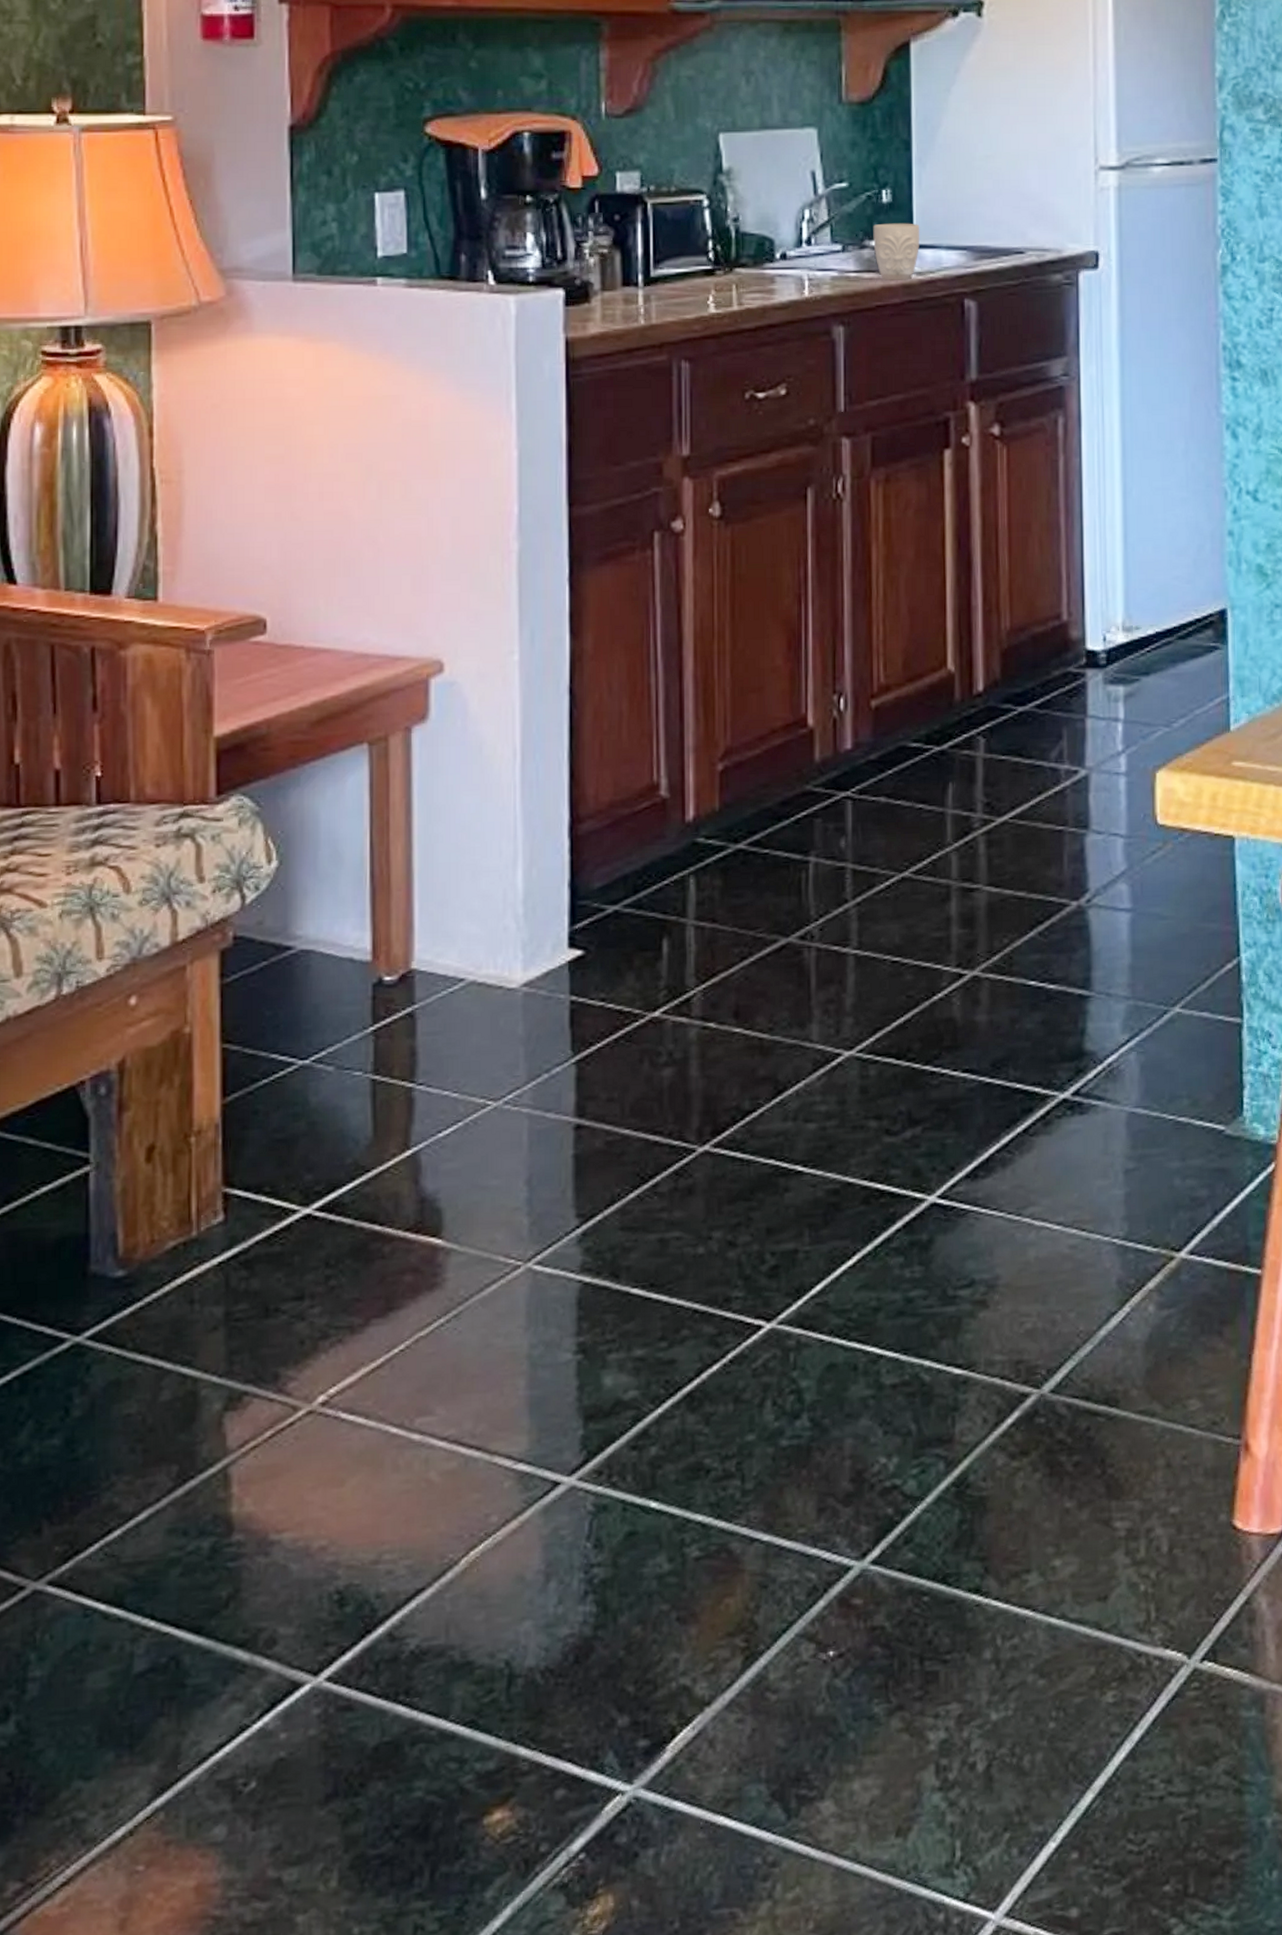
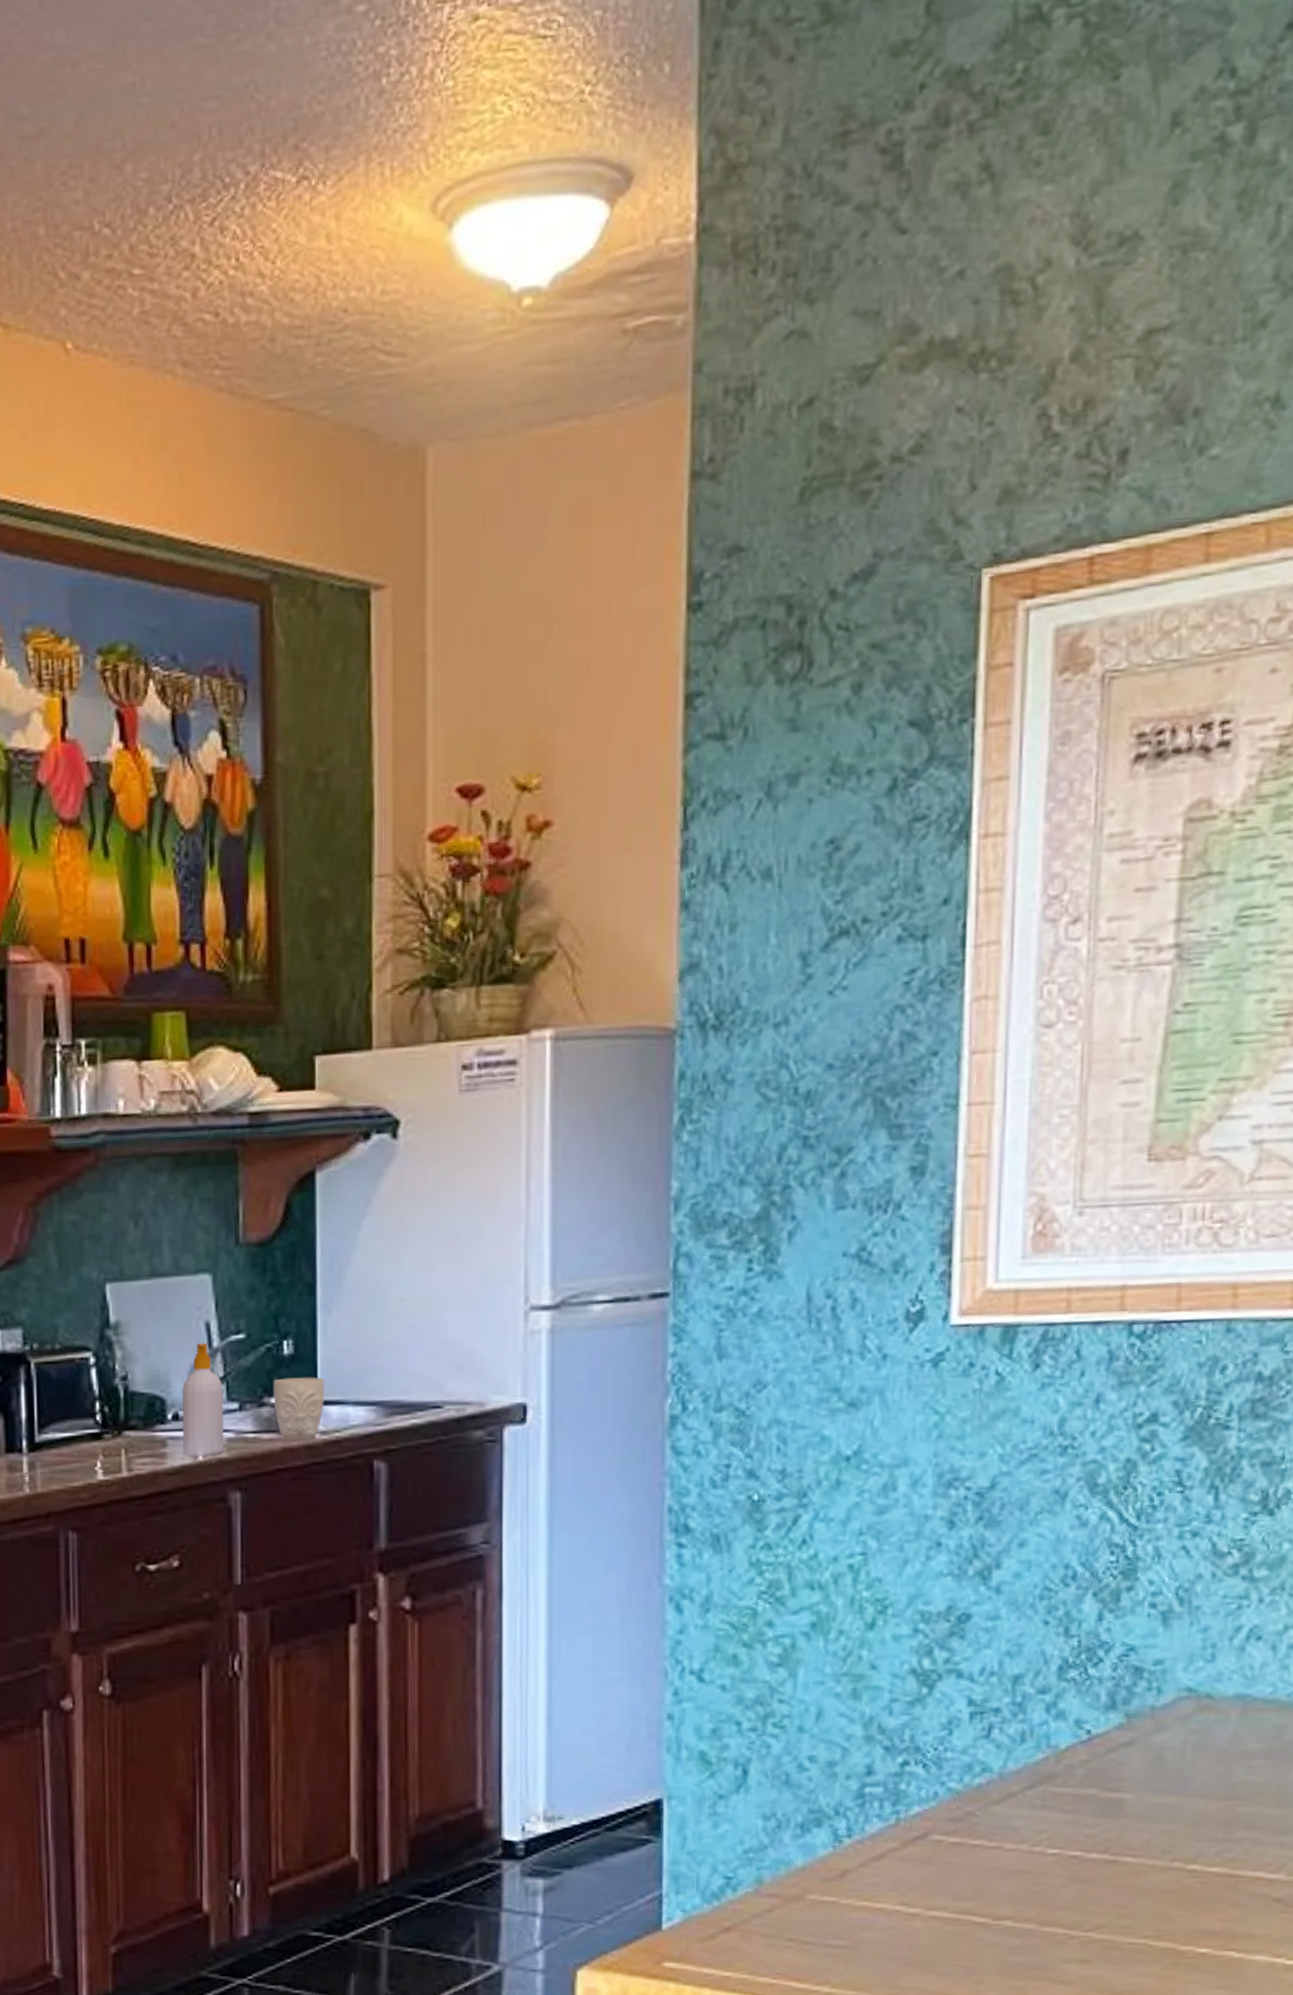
soap bottle: none [790,190,829,294] -> present [182,1343,224,1458]

